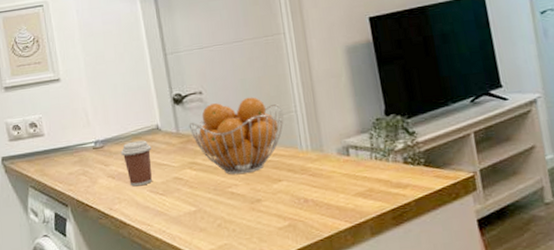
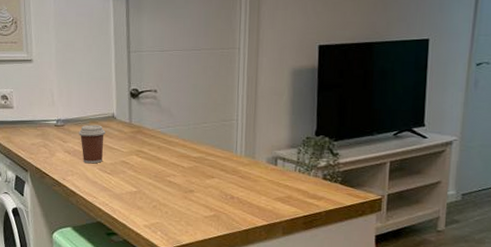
fruit basket: present [188,97,284,175] -> none [141,101,226,168]

